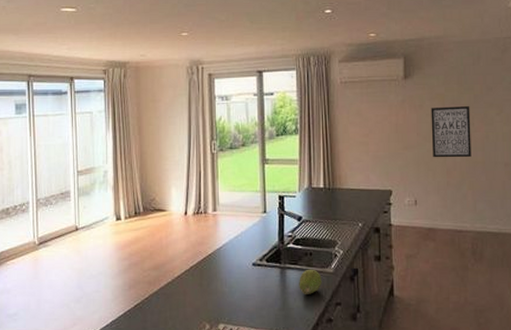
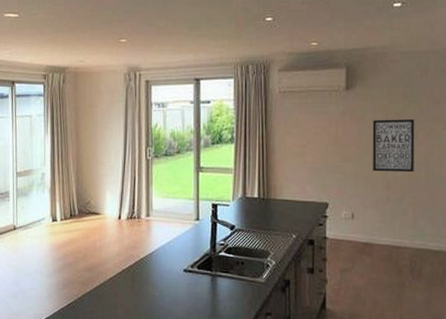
fruit: present [299,269,322,294] -> none [229,278,253,303]

